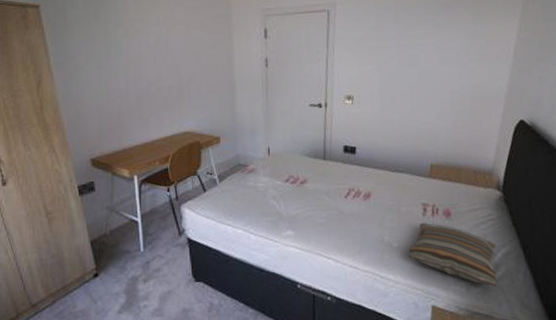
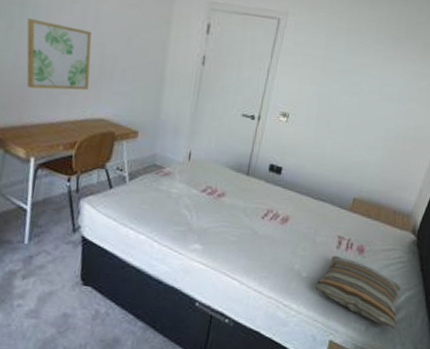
wall art: none [113,56,172,116] -> present [26,18,92,91]

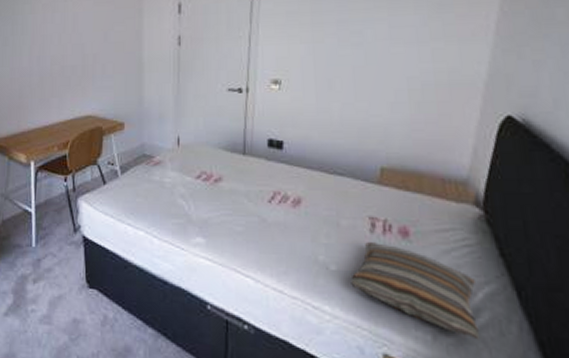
wall art: present [26,18,92,91] -> none [18,34,75,96]

